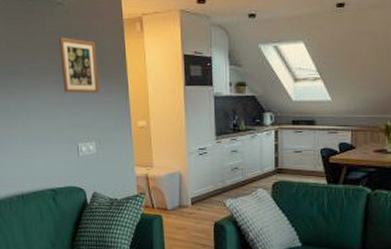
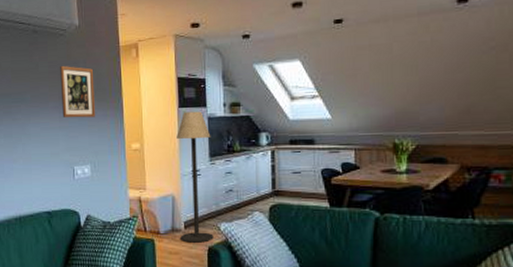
floor lamp: none [183,90,220,218] -> present [177,111,214,243]

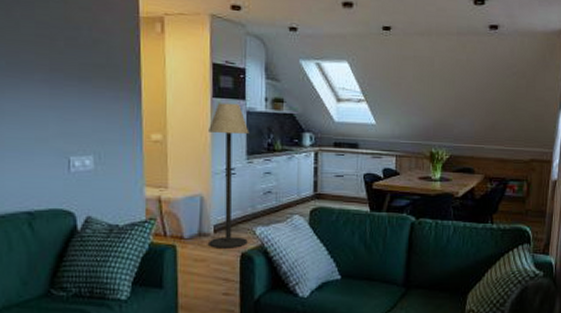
picture frame: present [60,65,95,118] -> none [53,29,103,98]

